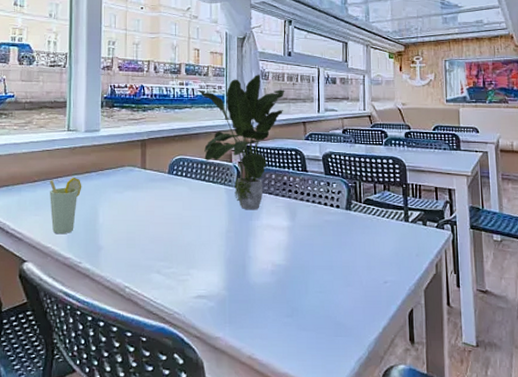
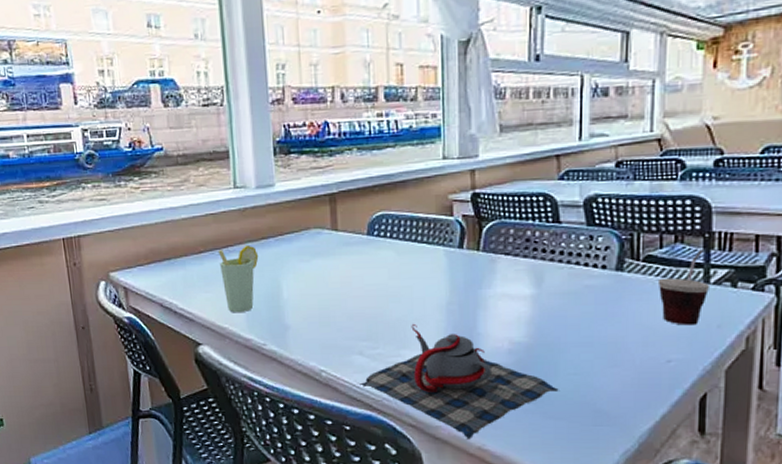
teapot: none [156,247,309,349] -> present [360,323,559,440]
potted plant: present [197,75,285,210] -> none [402,92,530,276]
cup: none [374,196,409,254] -> present [657,250,709,326]

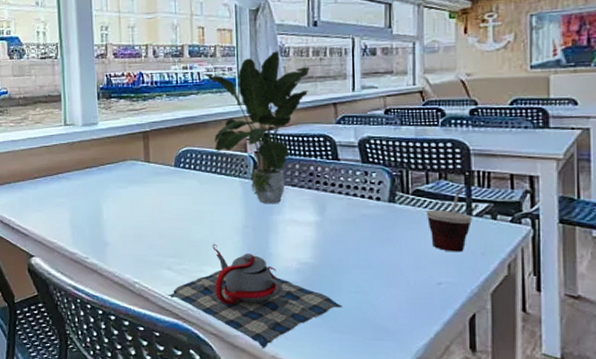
cup: present [218,244,259,313] -> none [50,172,84,230]
potted plant: none [402,92,530,276] -> present [204,51,310,204]

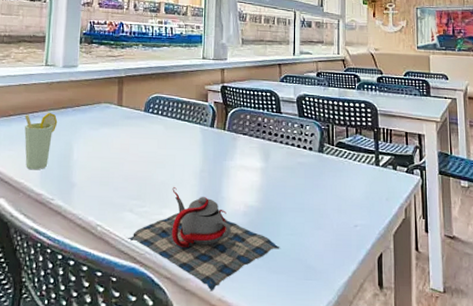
cup: none [50,172,84,230] -> present [24,112,58,170]
potted plant: present [204,51,310,204] -> none [176,16,262,151]
cup: present [425,186,472,252] -> none [346,140,379,198]

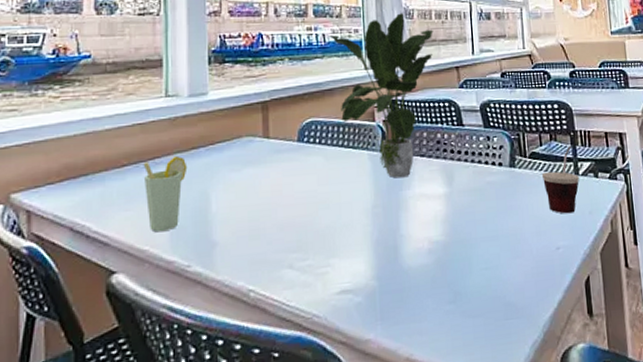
teapot: present [128,186,280,292] -> none [289,229,474,351]
potted plant: none [176,16,262,151] -> present [329,13,433,179]
cup: none [346,140,379,198] -> present [541,146,579,214]

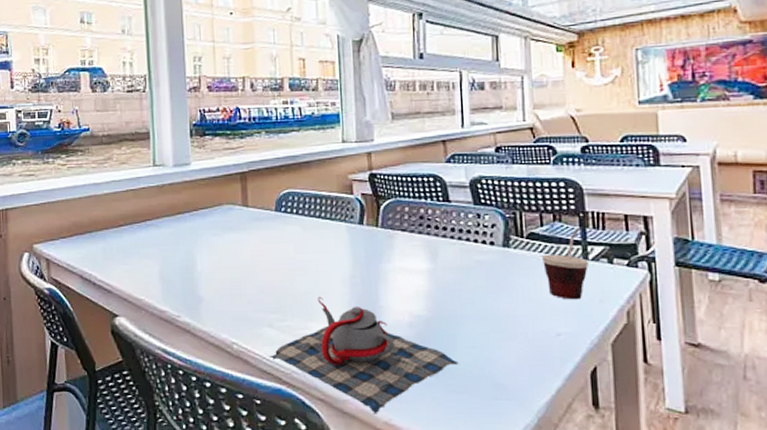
cup: present [143,155,188,232] -> none [136,219,175,285]
teapot: none [289,229,474,351] -> present [270,296,459,414]
potted plant: present [329,13,433,179] -> none [305,85,417,251]

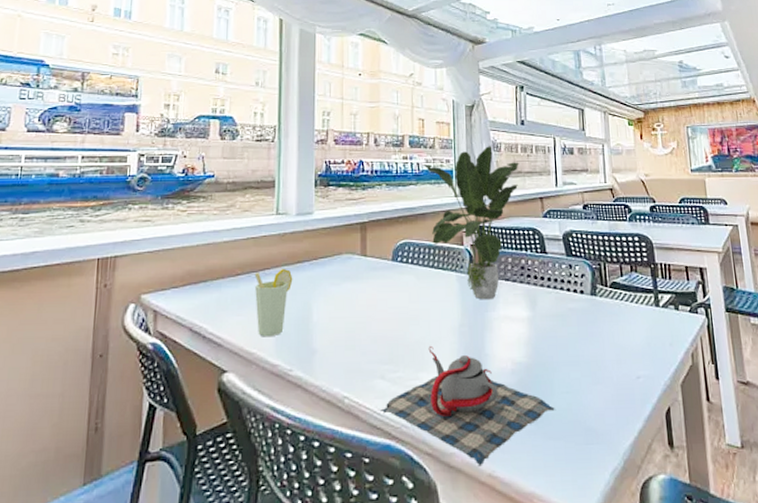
cup: none [136,219,175,285] -> present [254,268,293,337]
potted plant: none [305,85,417,251] -> present [423,146,519,300]
cup: present [541,228,588,300] -> none [622,278,660,344]

